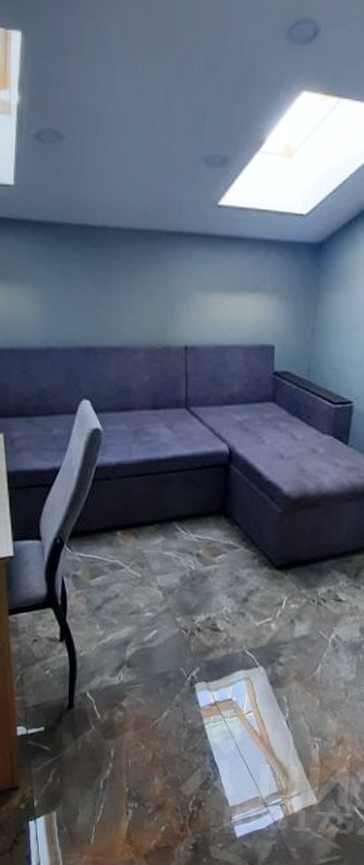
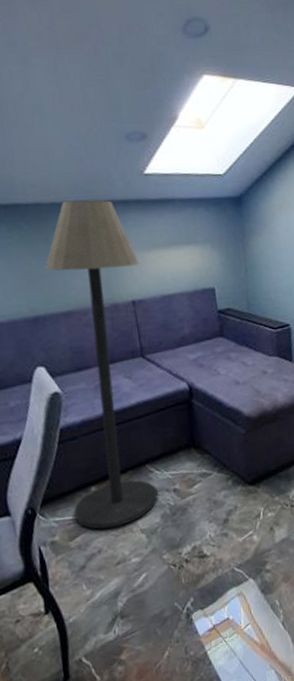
floor lamp: none [98,227,198,577] -> present [45,200,159,529]

